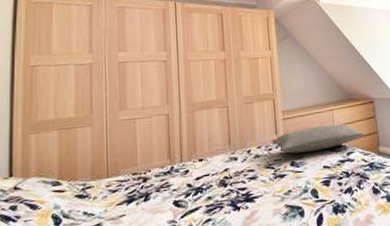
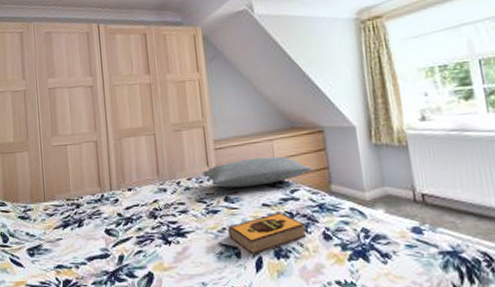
hardback book: none [293,172,360,213] -> present [228,211,307,255]

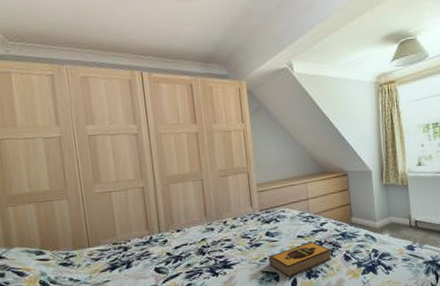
pillow: present [202,156,313,188] -> none [246,196,338,225]

